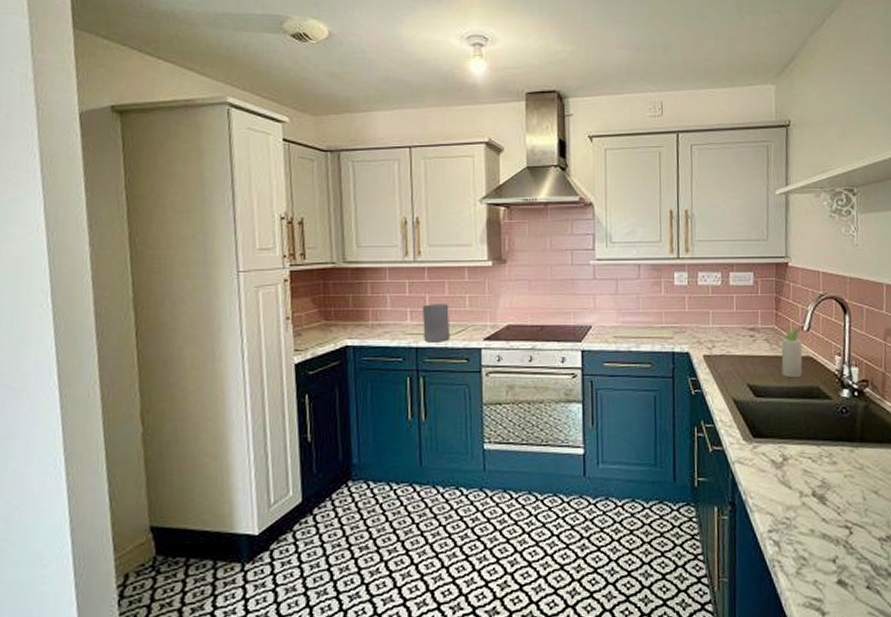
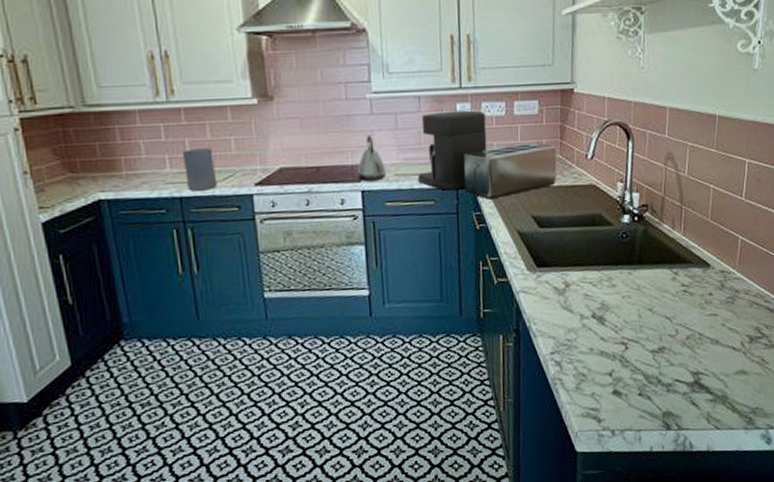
kettle: none [578,298,606,343] -> present [357,134,387,182]
coffee maker: none [636,279,703,356] -> present [418,110,487,192]
toaster: none [679,311,773,366] -> present [462,142,558,200]
bottle: present [781,325,804,379] -> none [565,153,588,208]

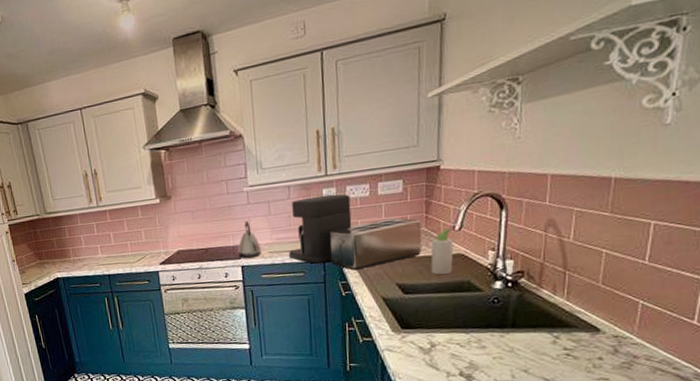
canister: present [183,148,218,193] -> none [109,238,134,271]
bottle: none [565,153,588,208] -> present [430,225,456,275]

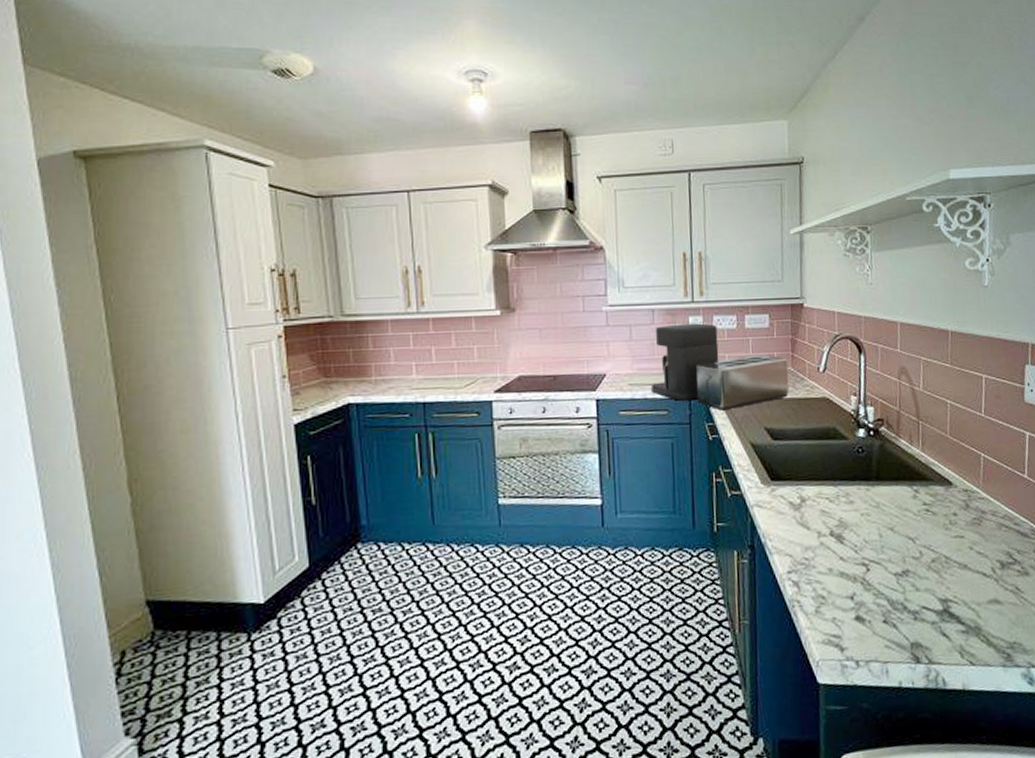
kettle: present [237,220,262,259] -> none [592,345,621,391]
bottle: present [430,225,456,275] -> none [798,366,820,420]

